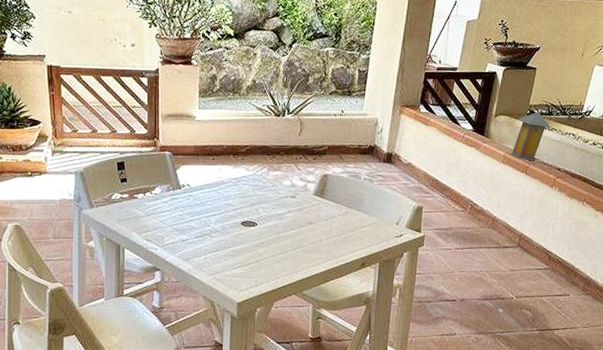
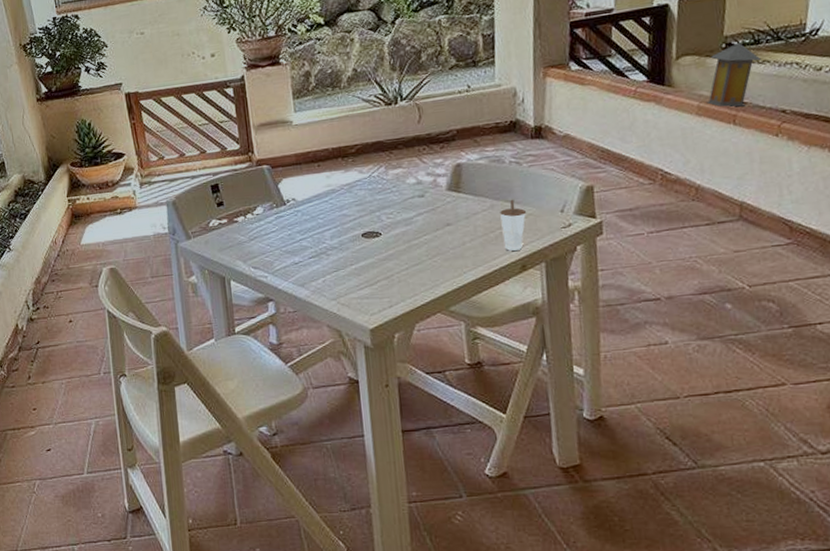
cup: none [351,209,371,251] -> present [500,199,526,251]

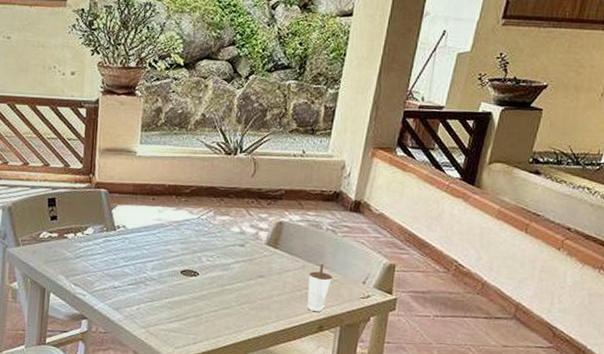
lantern: present [706,43,762,108] -> none [506,160,560,218]

